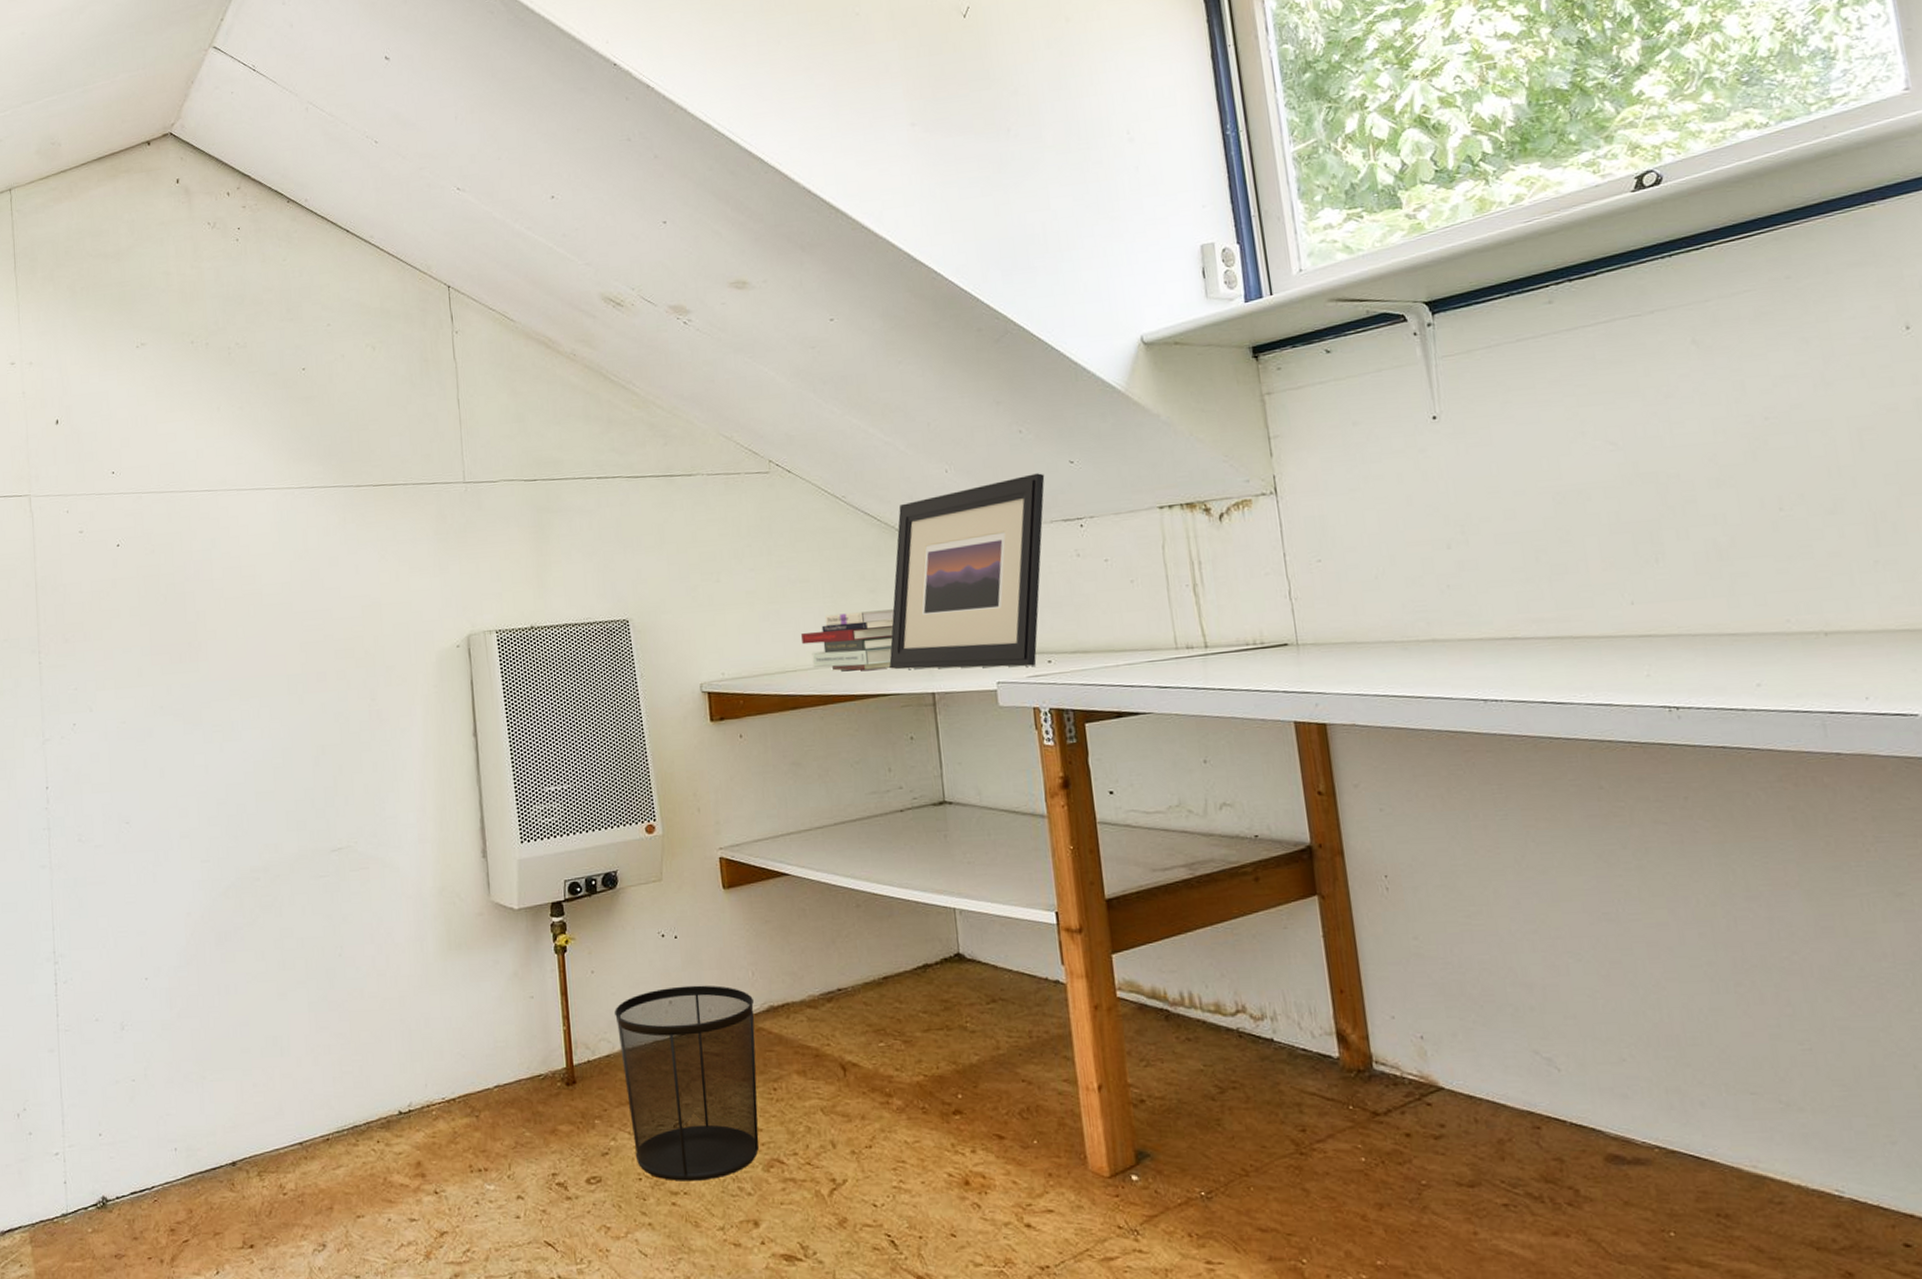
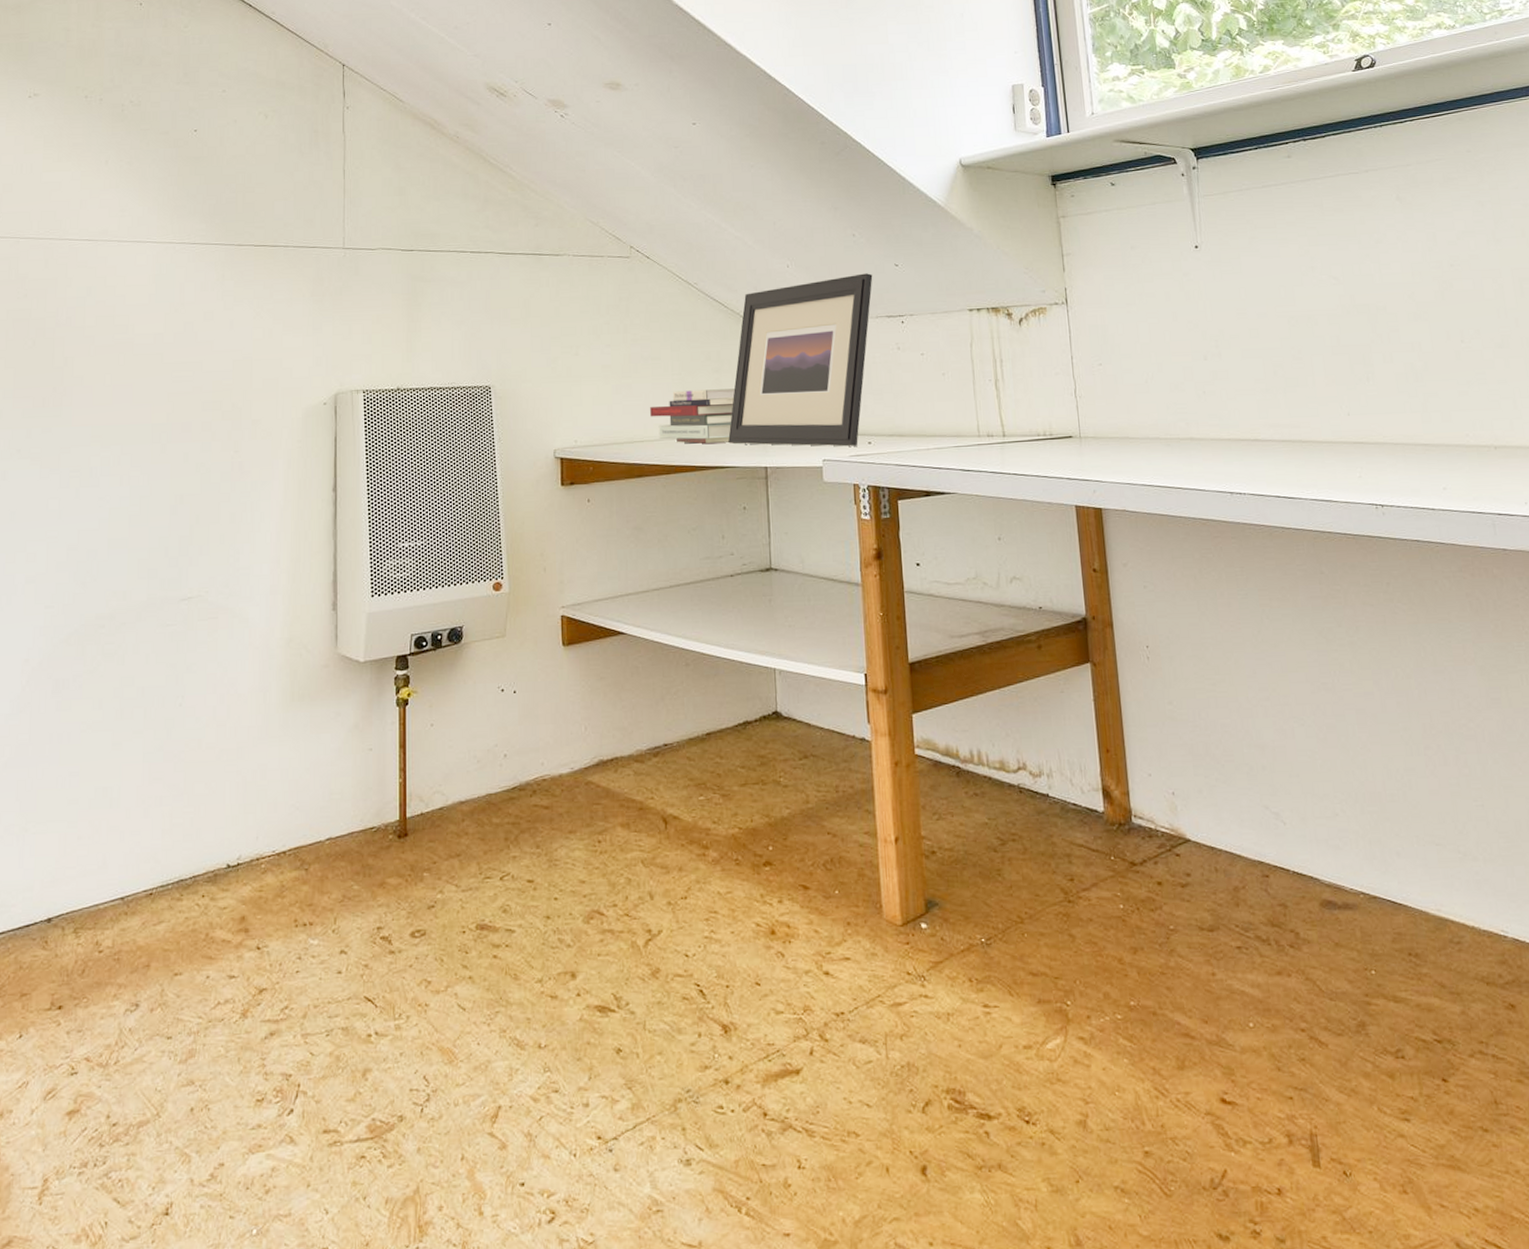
waste bin: present [615,985,759,1181] -> none [451,739,585,934]

